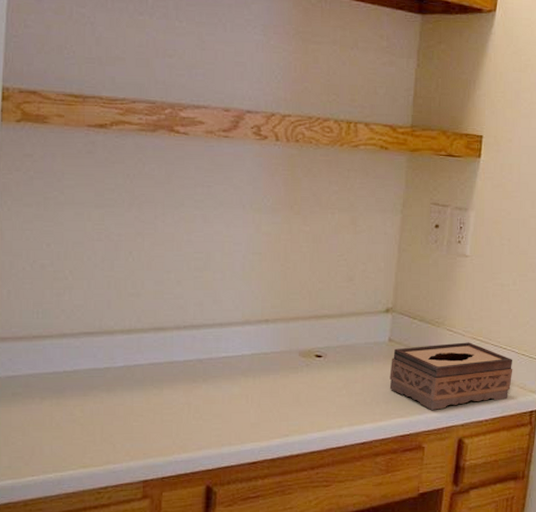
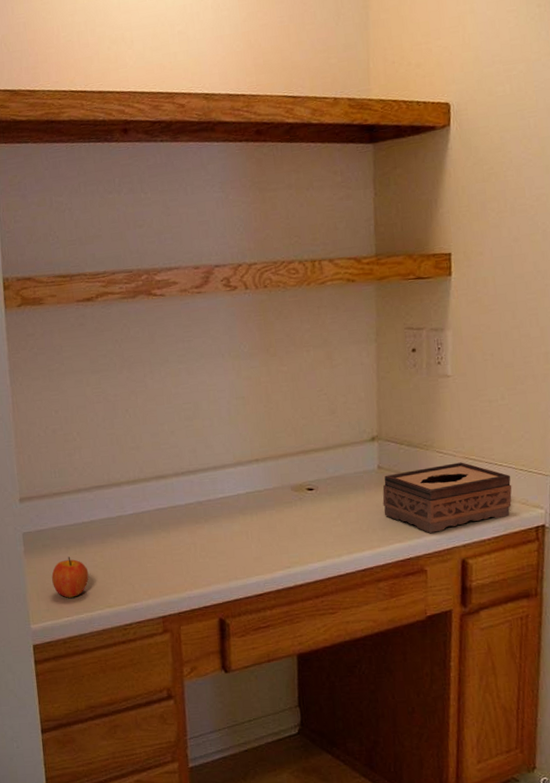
apple: none [19,408,64,455] -> present [52,556,89,598]

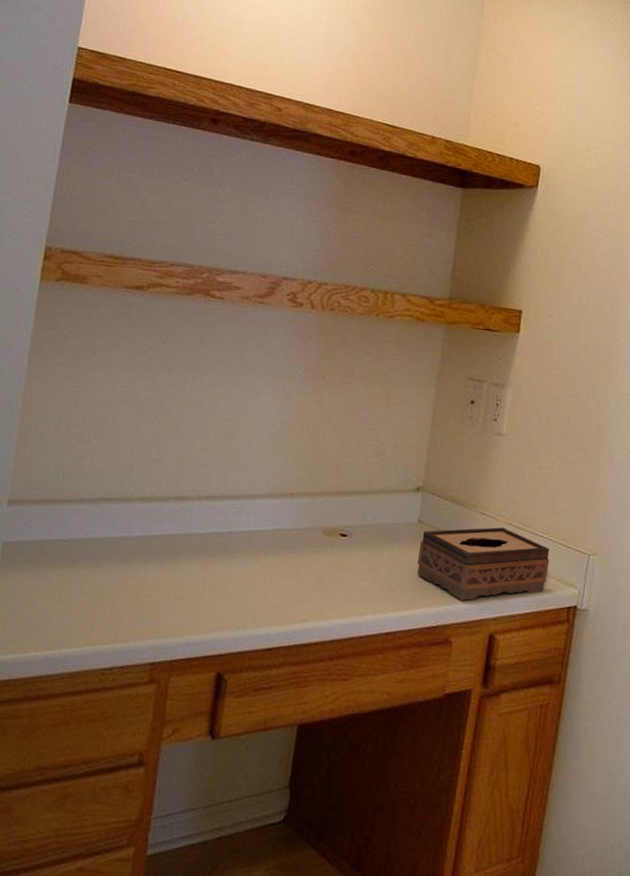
apple: present [52,556,89,598] -> none [26,577,74,628]

